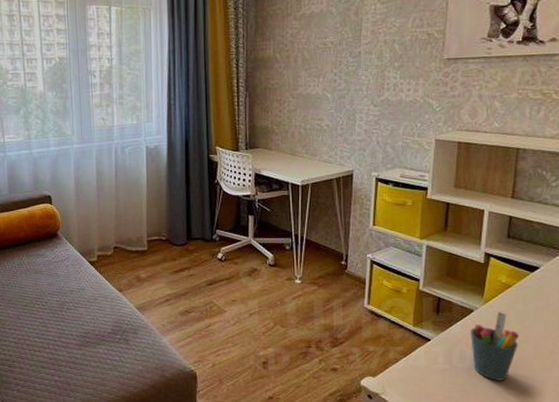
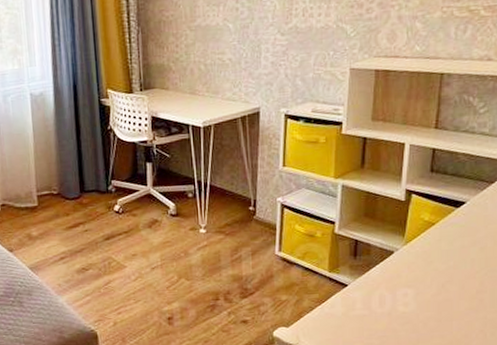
pen holder: present [470,311,519,381] -> none [391,251,443,325]

